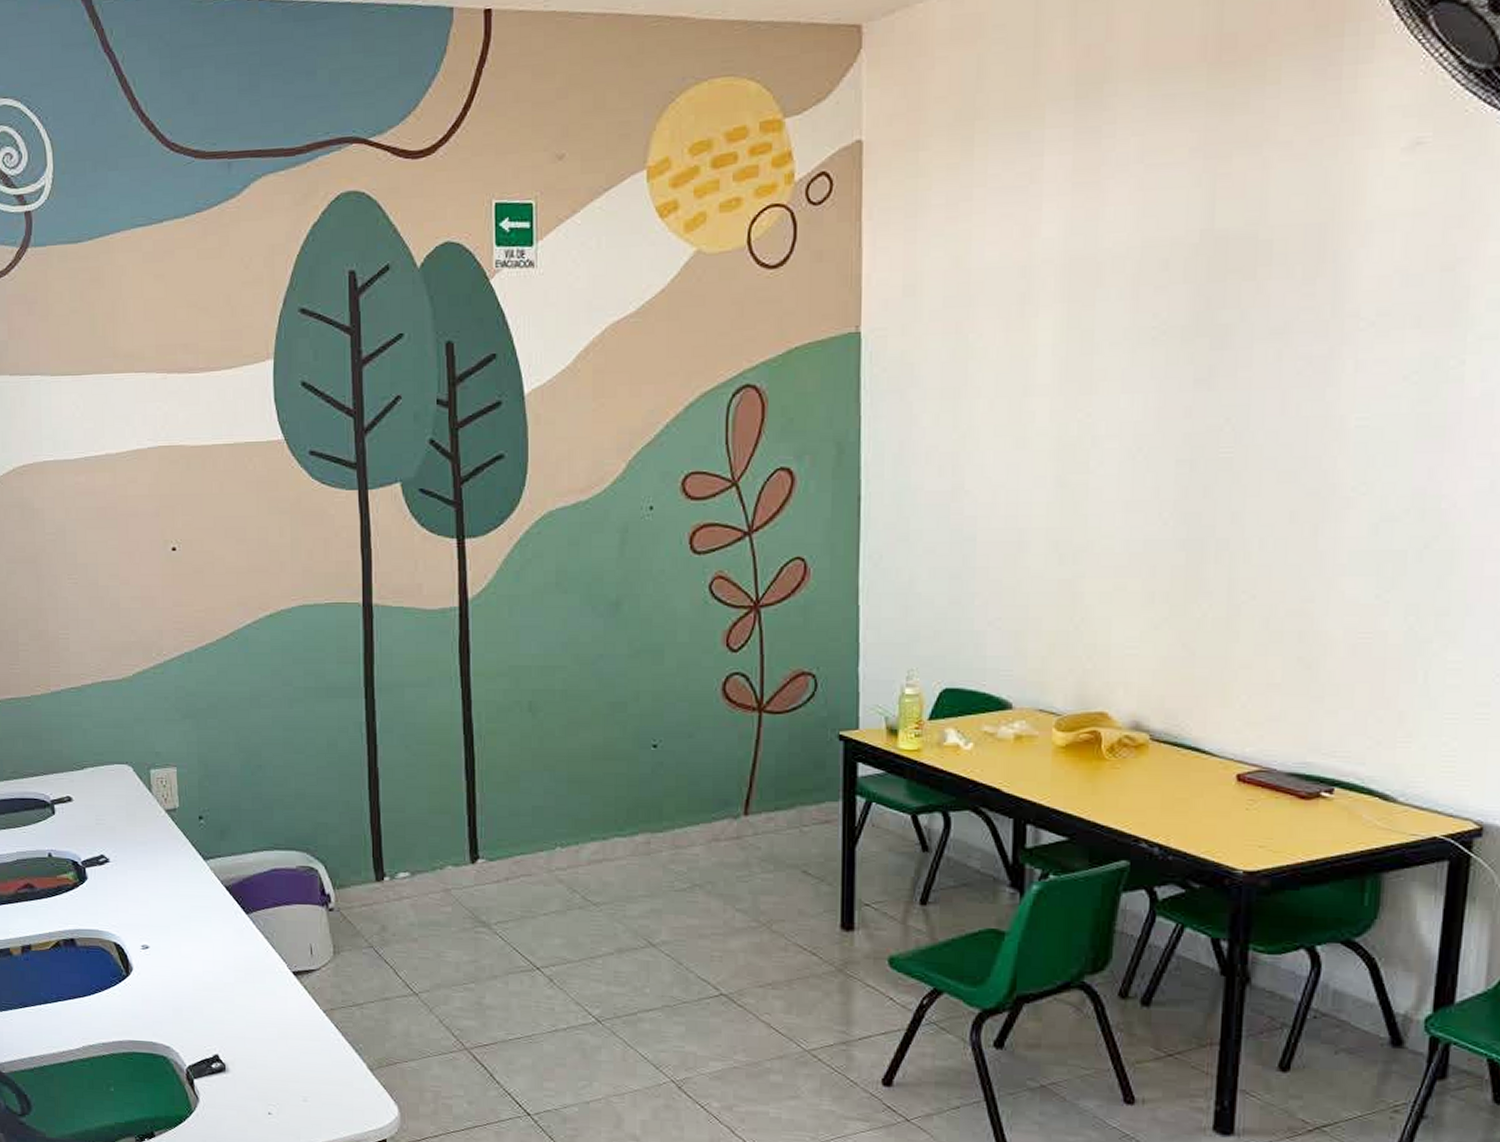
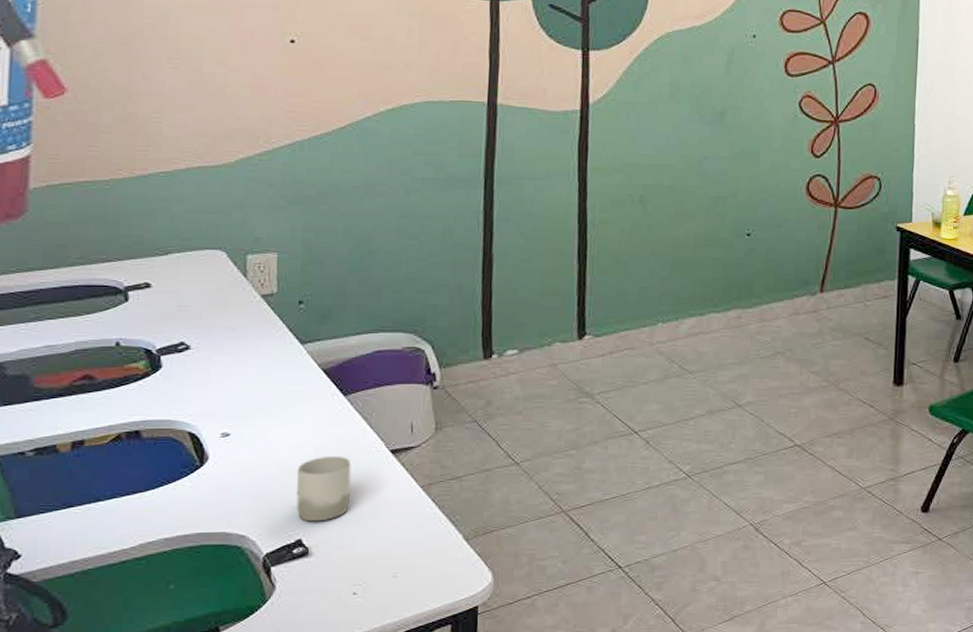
cup: none [209,973,260,1039] -> present [296,455,352,522]

